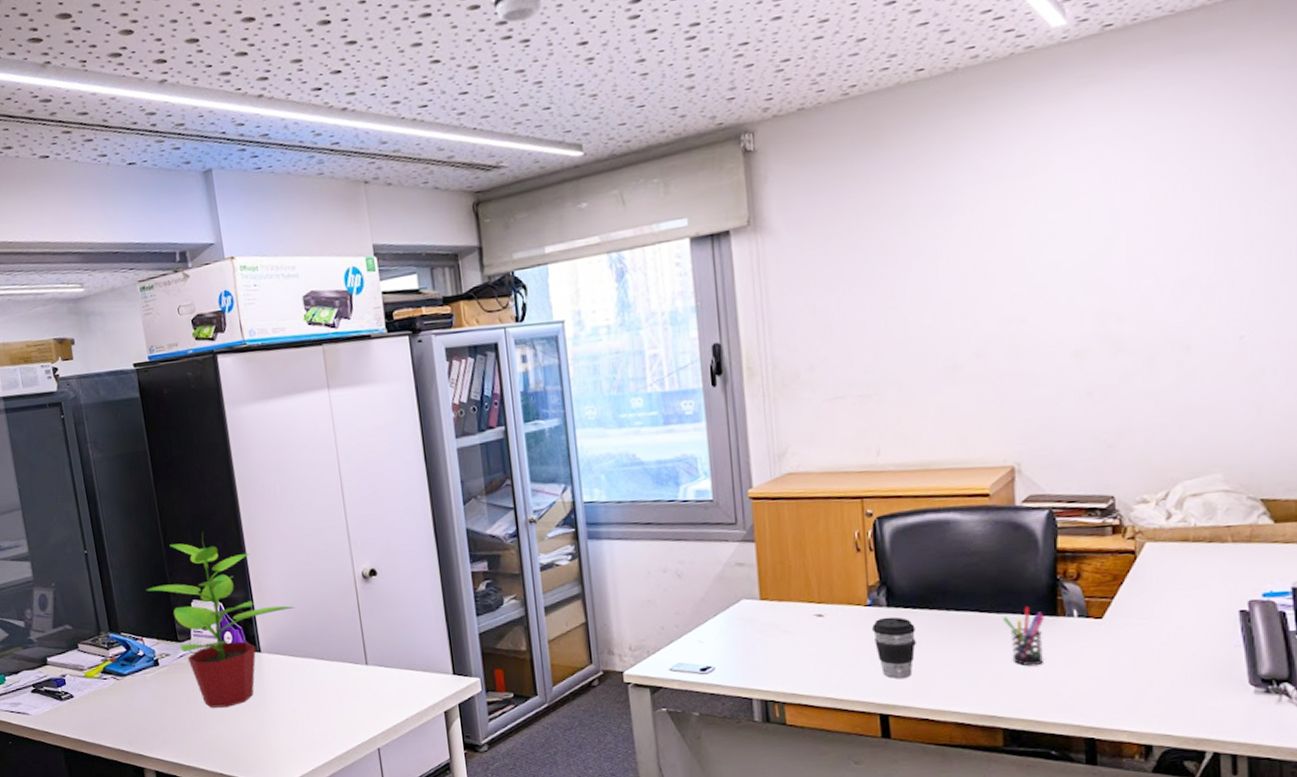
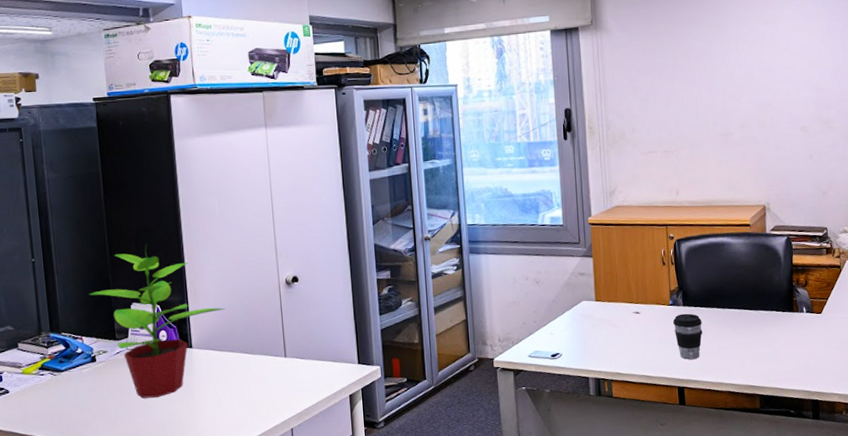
pen holder: present [1002,606,1045,666] -> none [758,305,786,348]

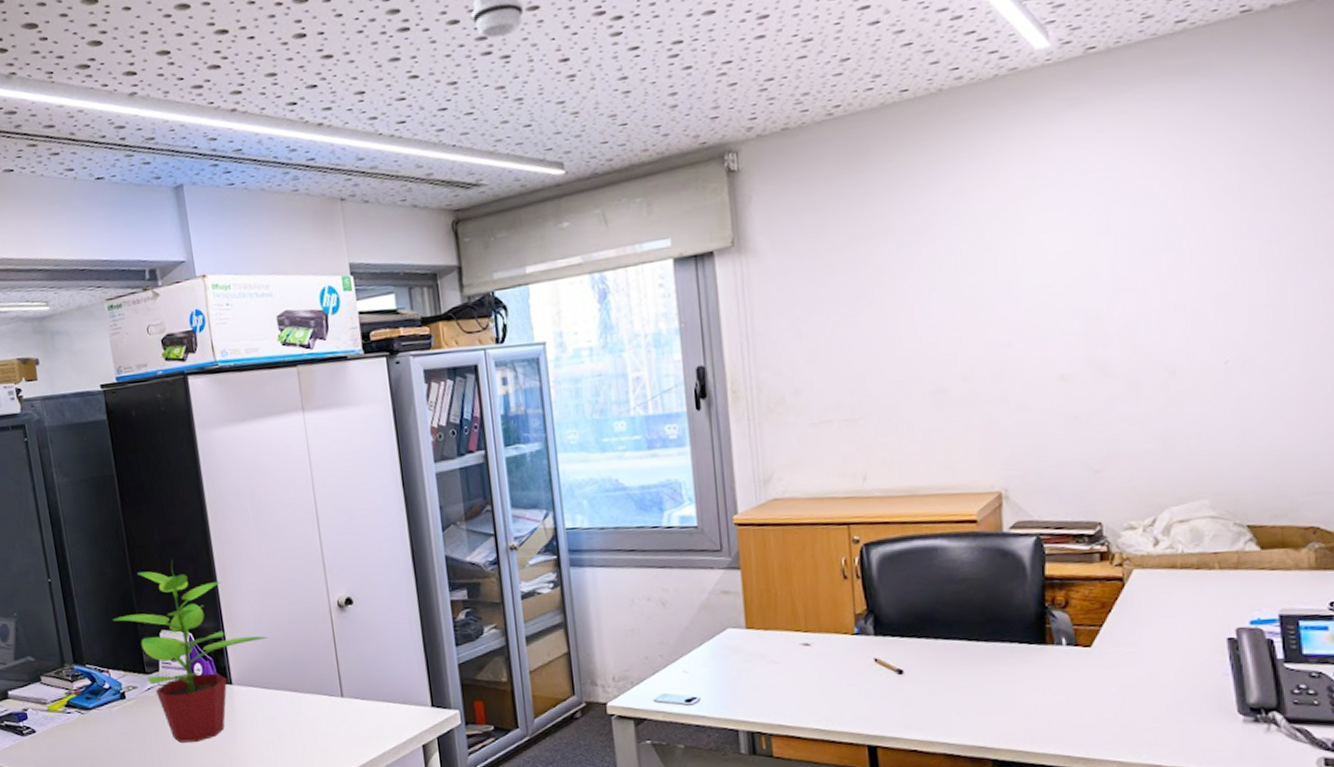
coffee cup: present [673,313,702,360] -> none [860,645,904,709]

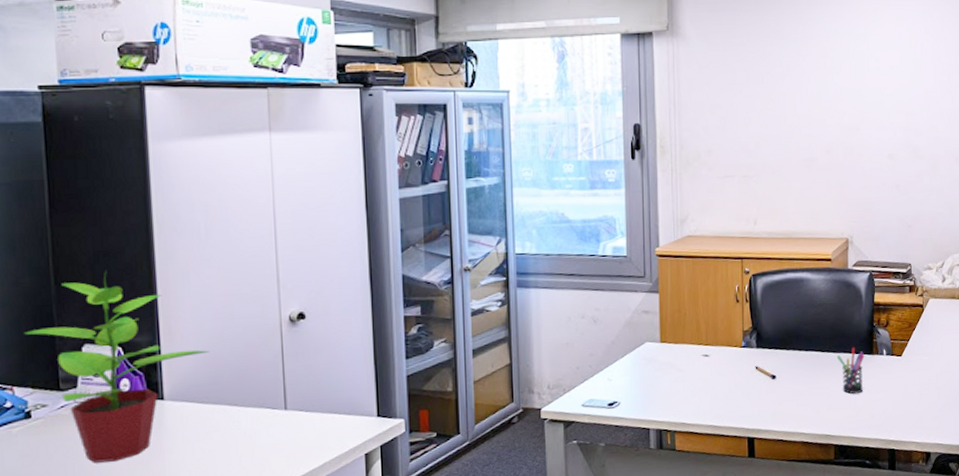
pen holder: none [990,635,1033,695] -> present [837,347,865,394]

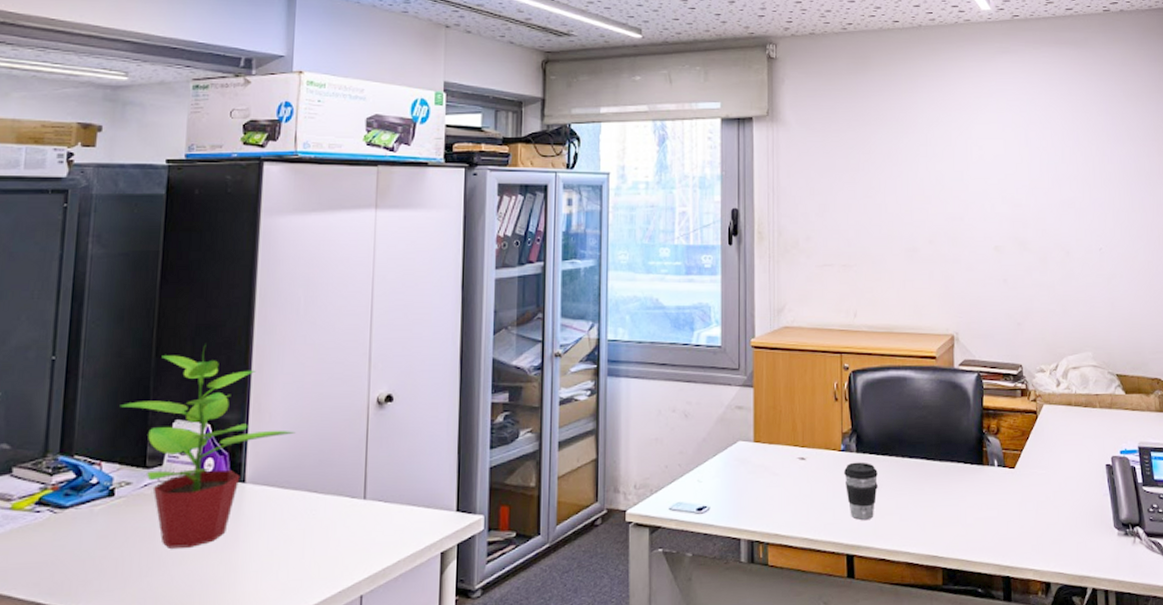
coffee cup: none [745,356,776,407] -> present [844,462,878,520]
pen holder: present [837,347,865,394] -> none [943,456,974,509]

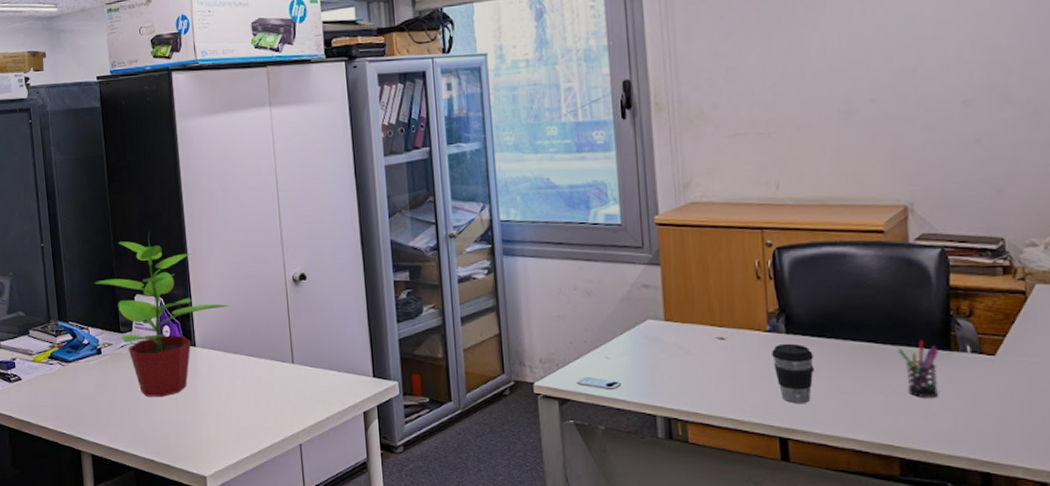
pen holder: none [943,456,974,509] -> present [897,340,939,397]

